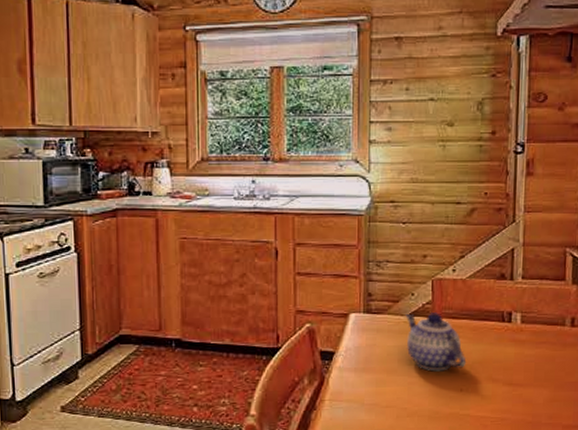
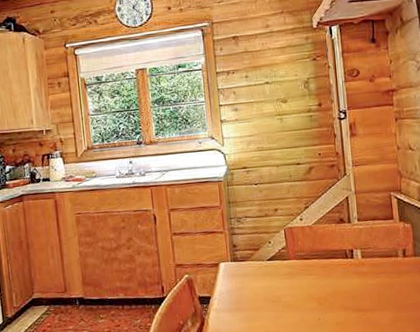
teapot: present [405,312,467,372] -> none [265,256,321,306]

